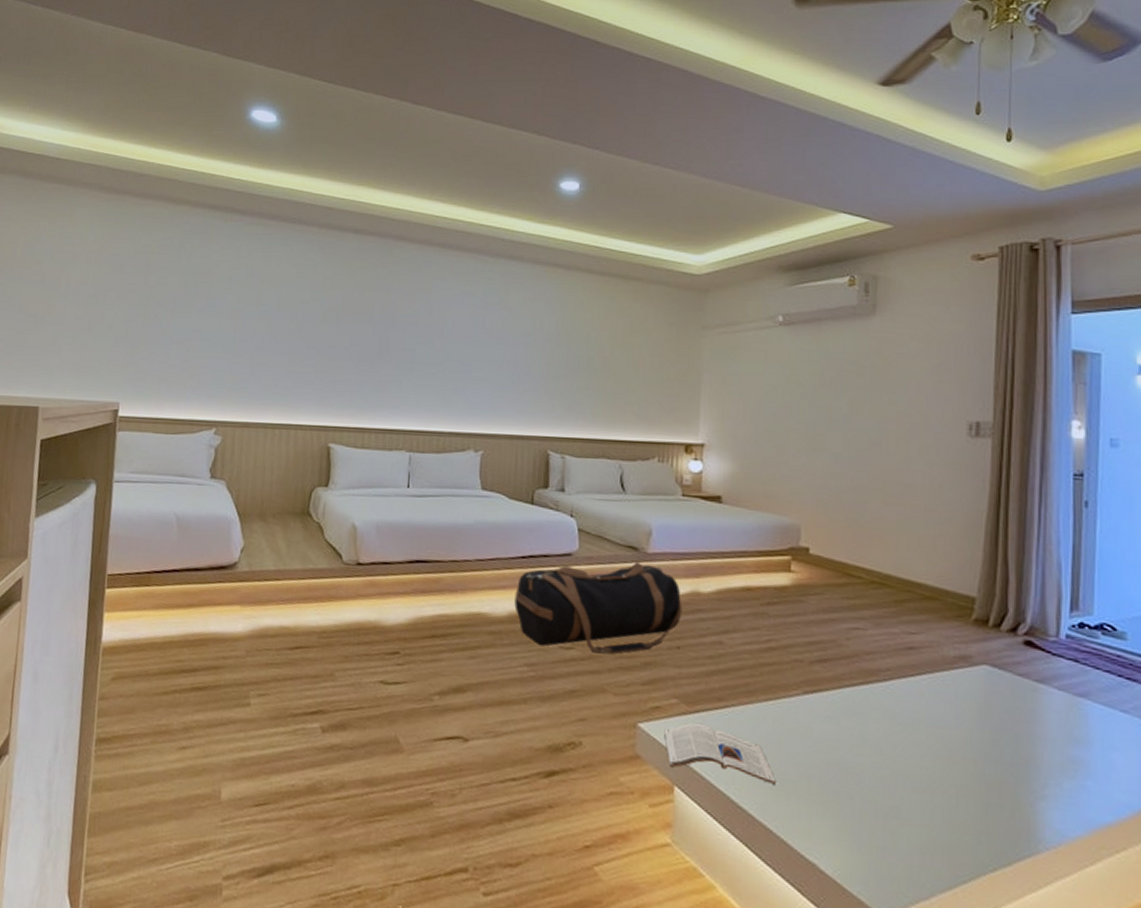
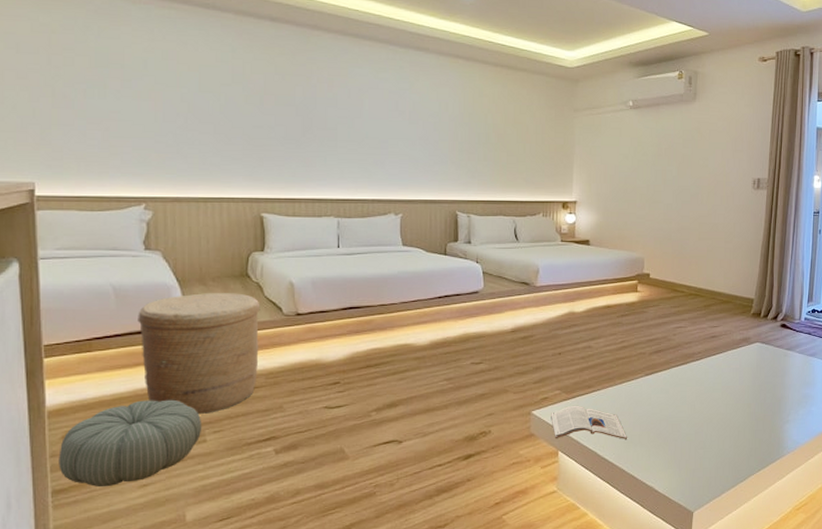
pouf: none [105,647,248,743] -> present [59,399,202,487]
basket: none [195,530,320,672] -> present [138,293,260,414]
duffel bag: present [514,562,683,654] -> none [434,294,562,365]

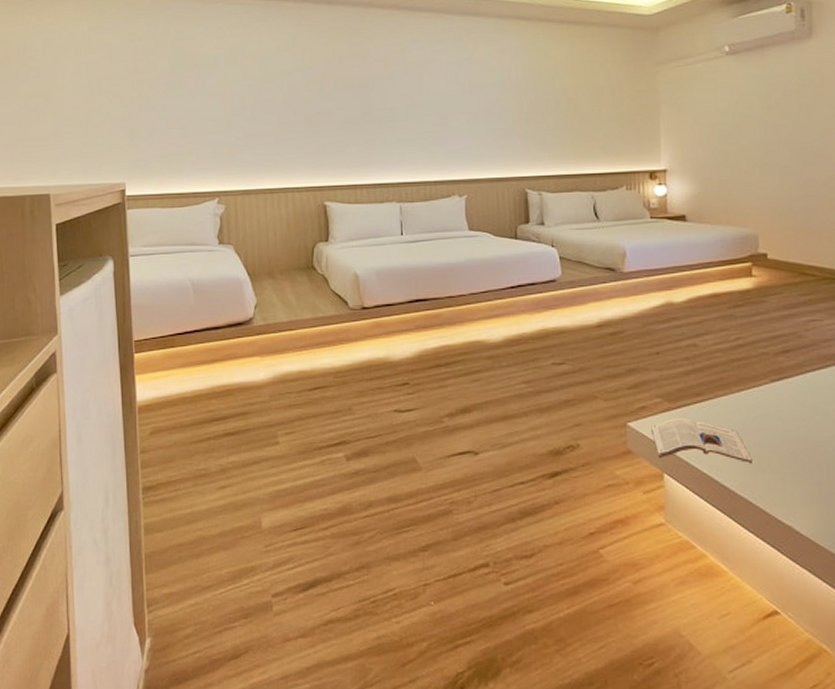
pouf: present [59,399,202,487] -> none [148,398,275,487]
basket: present [138,293,260,414] -> none [214,286,327,414]

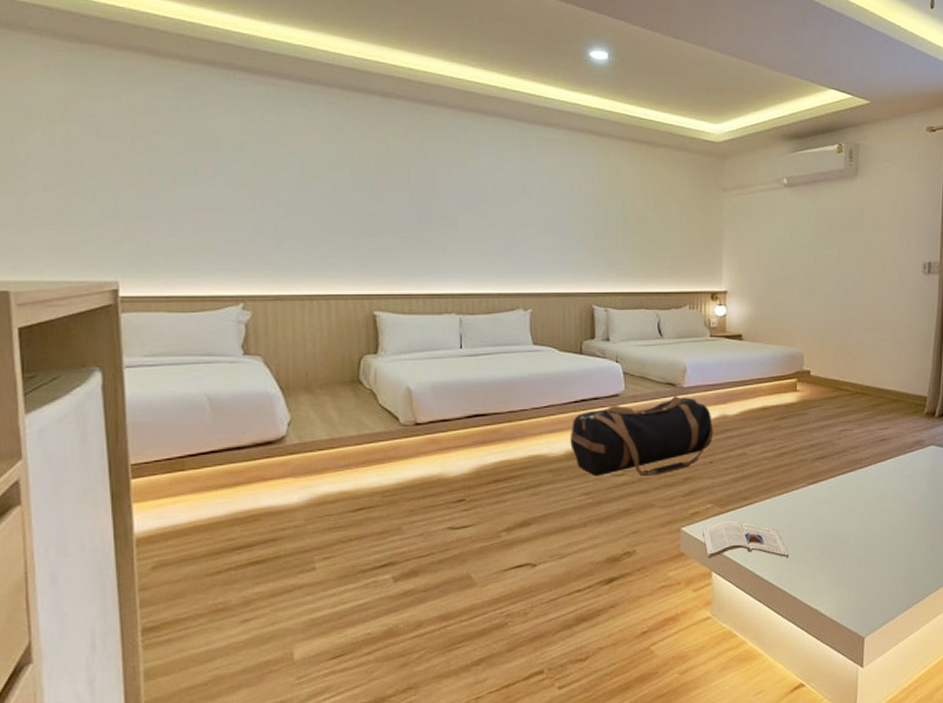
duffel bag: none [508,282,659,366] -> present [570,396,714,477]

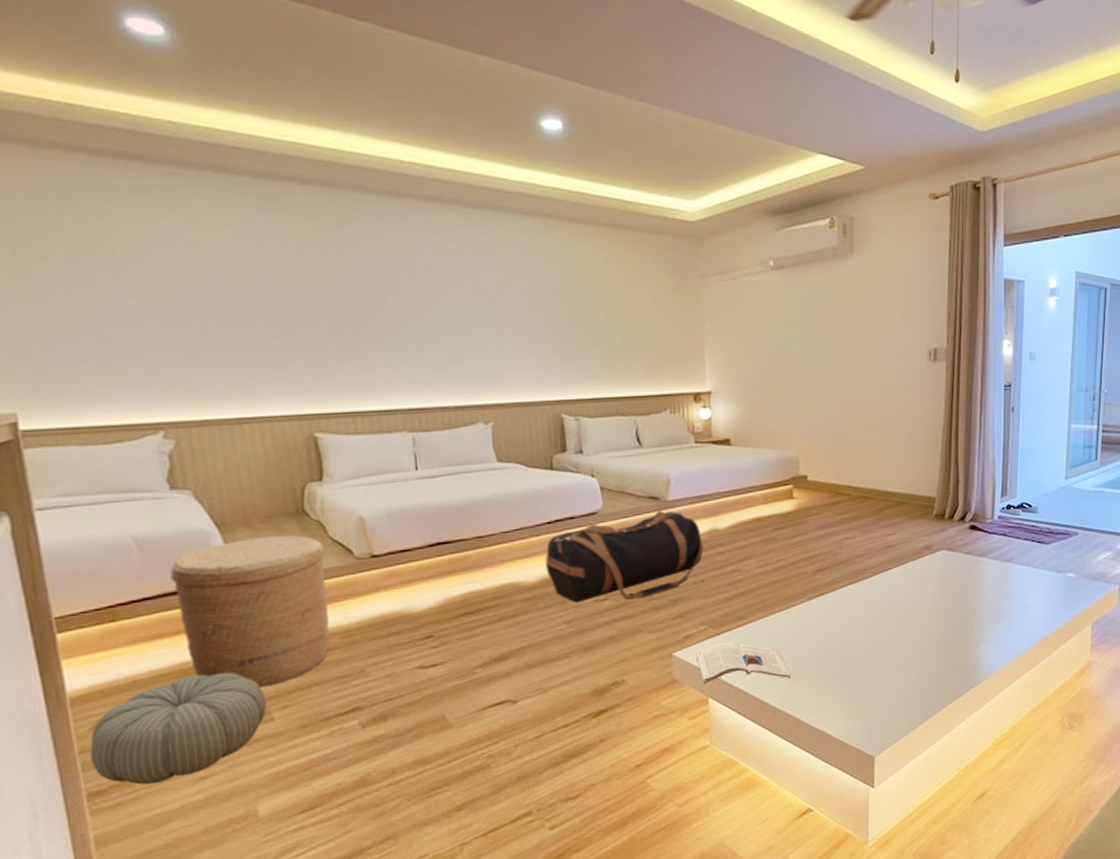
pouf: none [149,522,311,624] -> present [90,672,267,785]
basket: none [236,401,374,538] -> present [170,535,330,687]

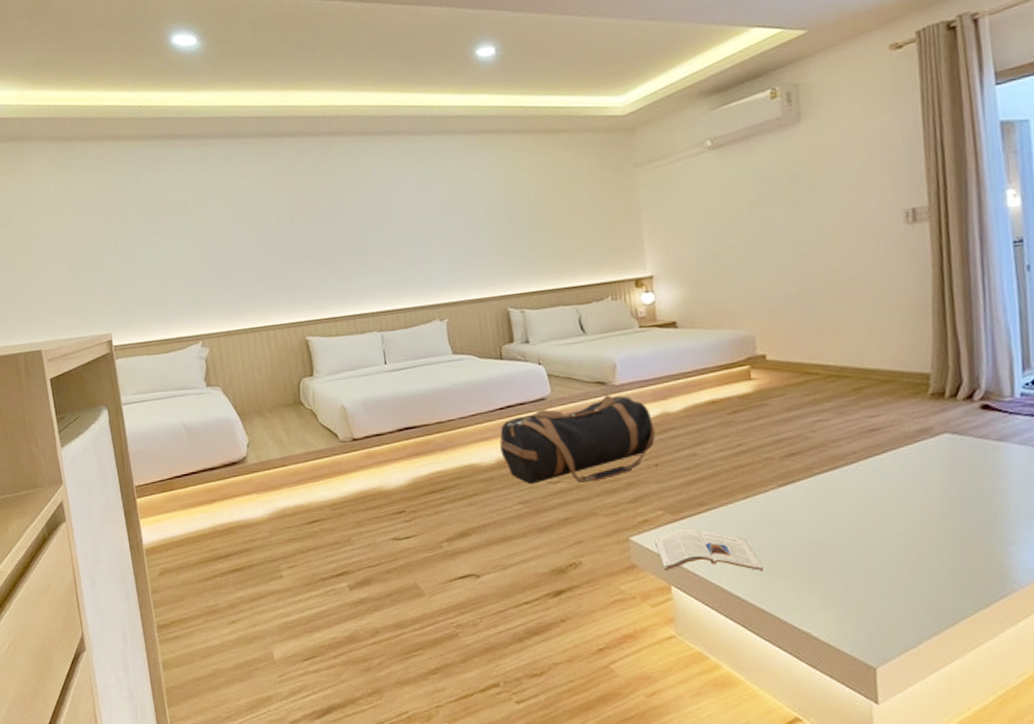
pouf: present [90,672,267,785] -> none [158,534,278,623]
basket: present [170,535,330,687] -> none [208,422,323,549]

